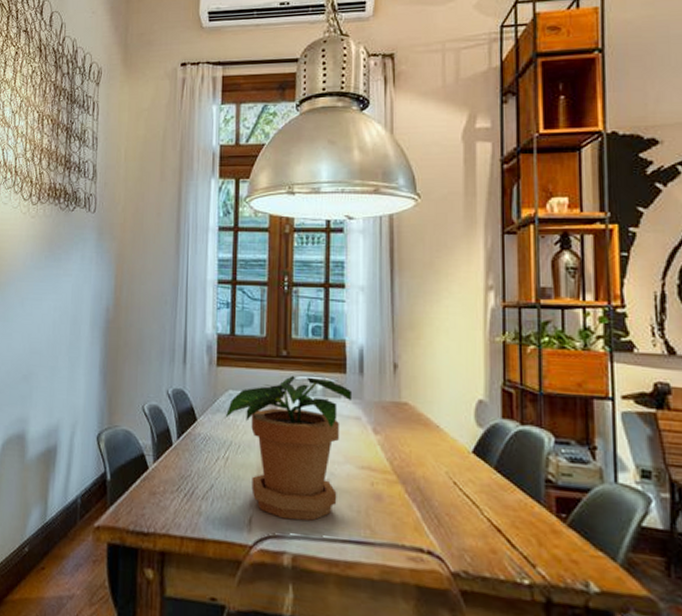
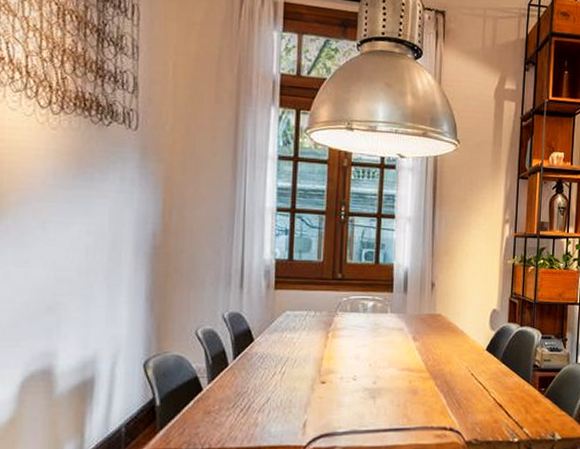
potted plant: present [225,376,353,521] -> none [282,296,398,419]

